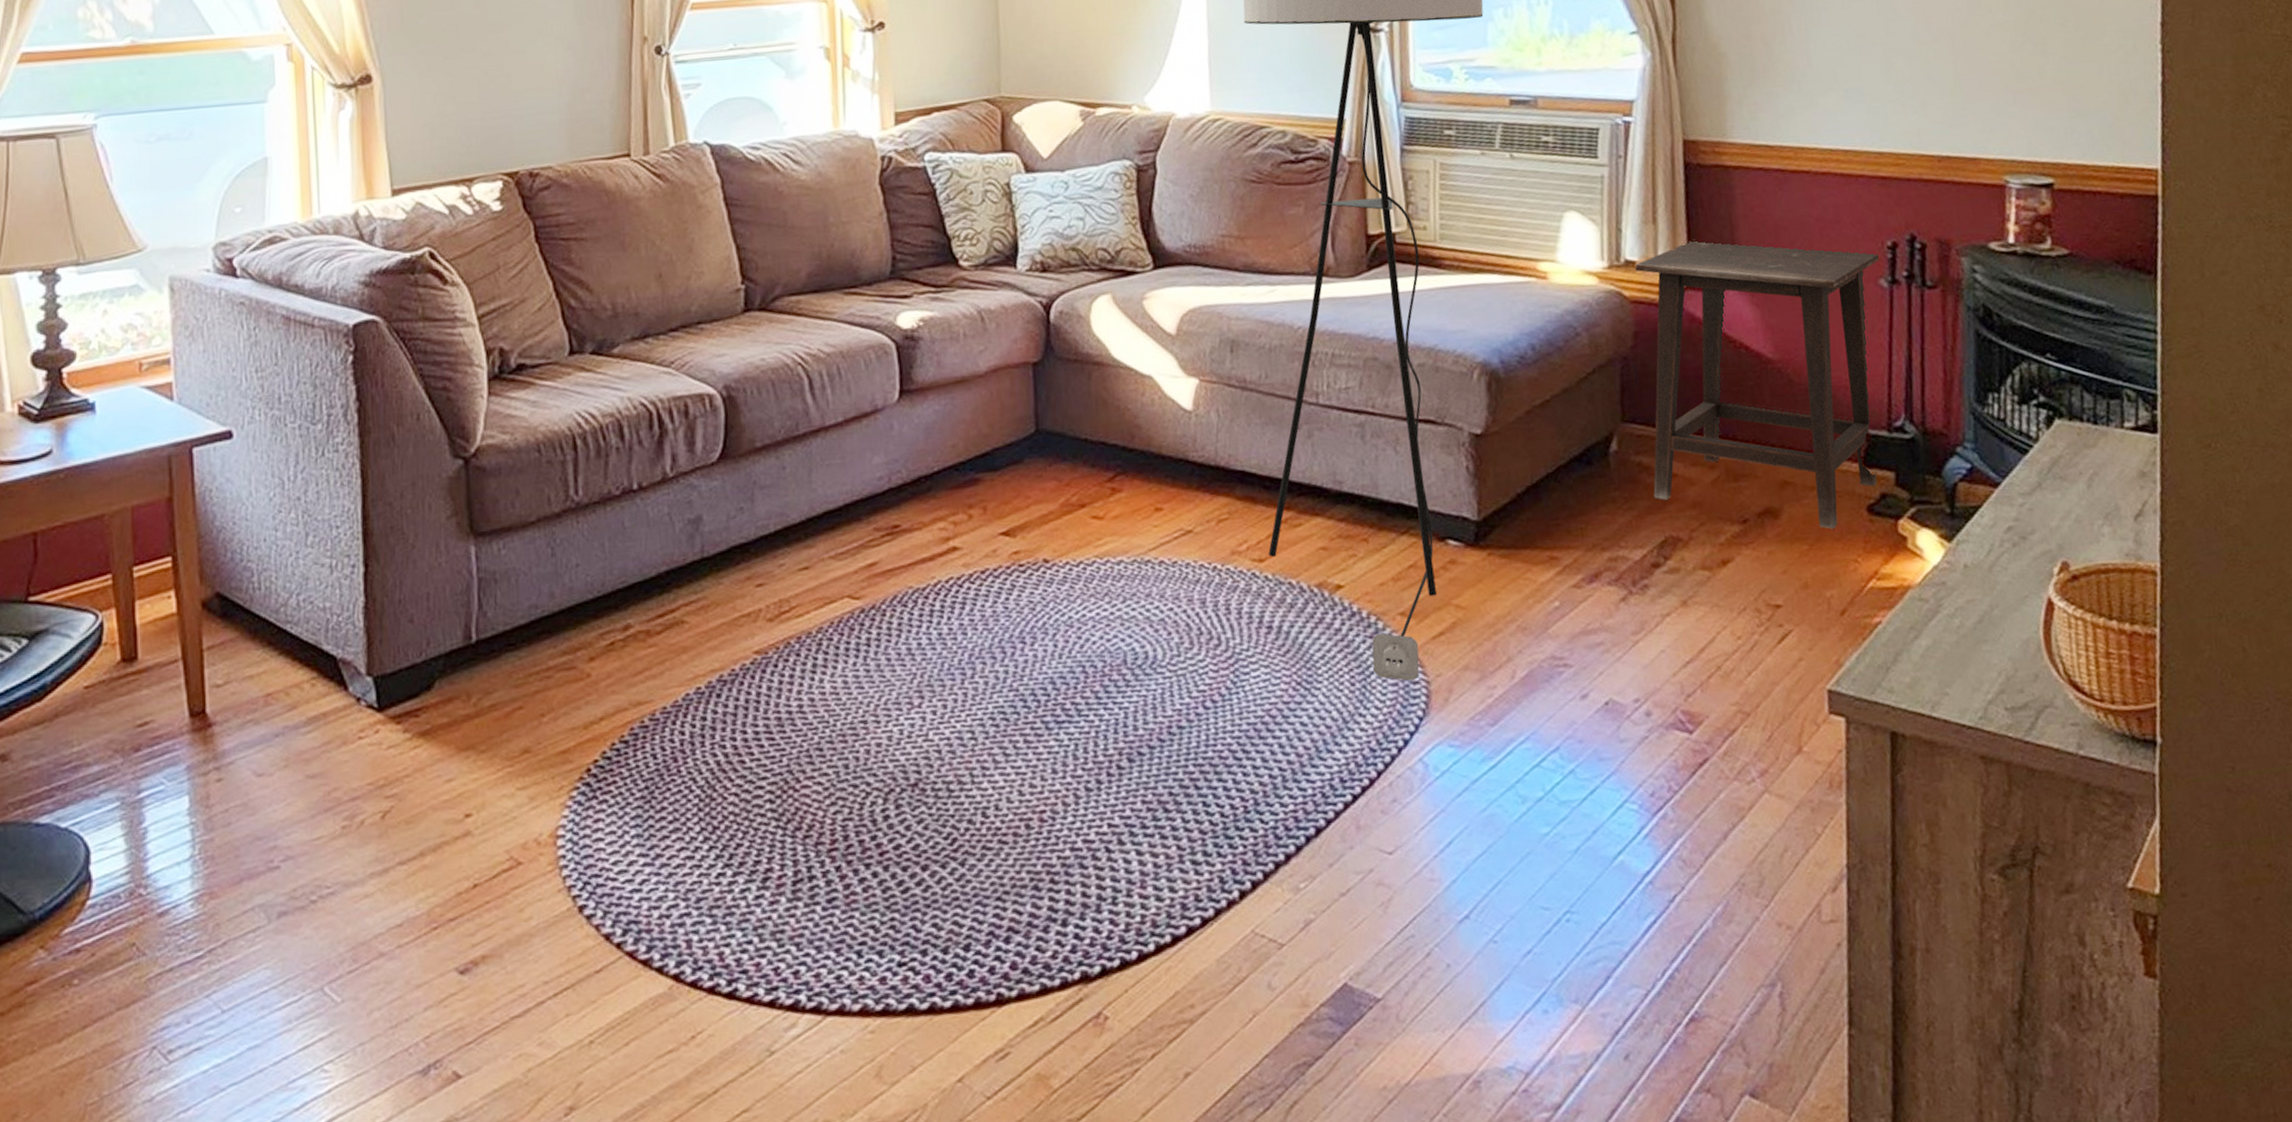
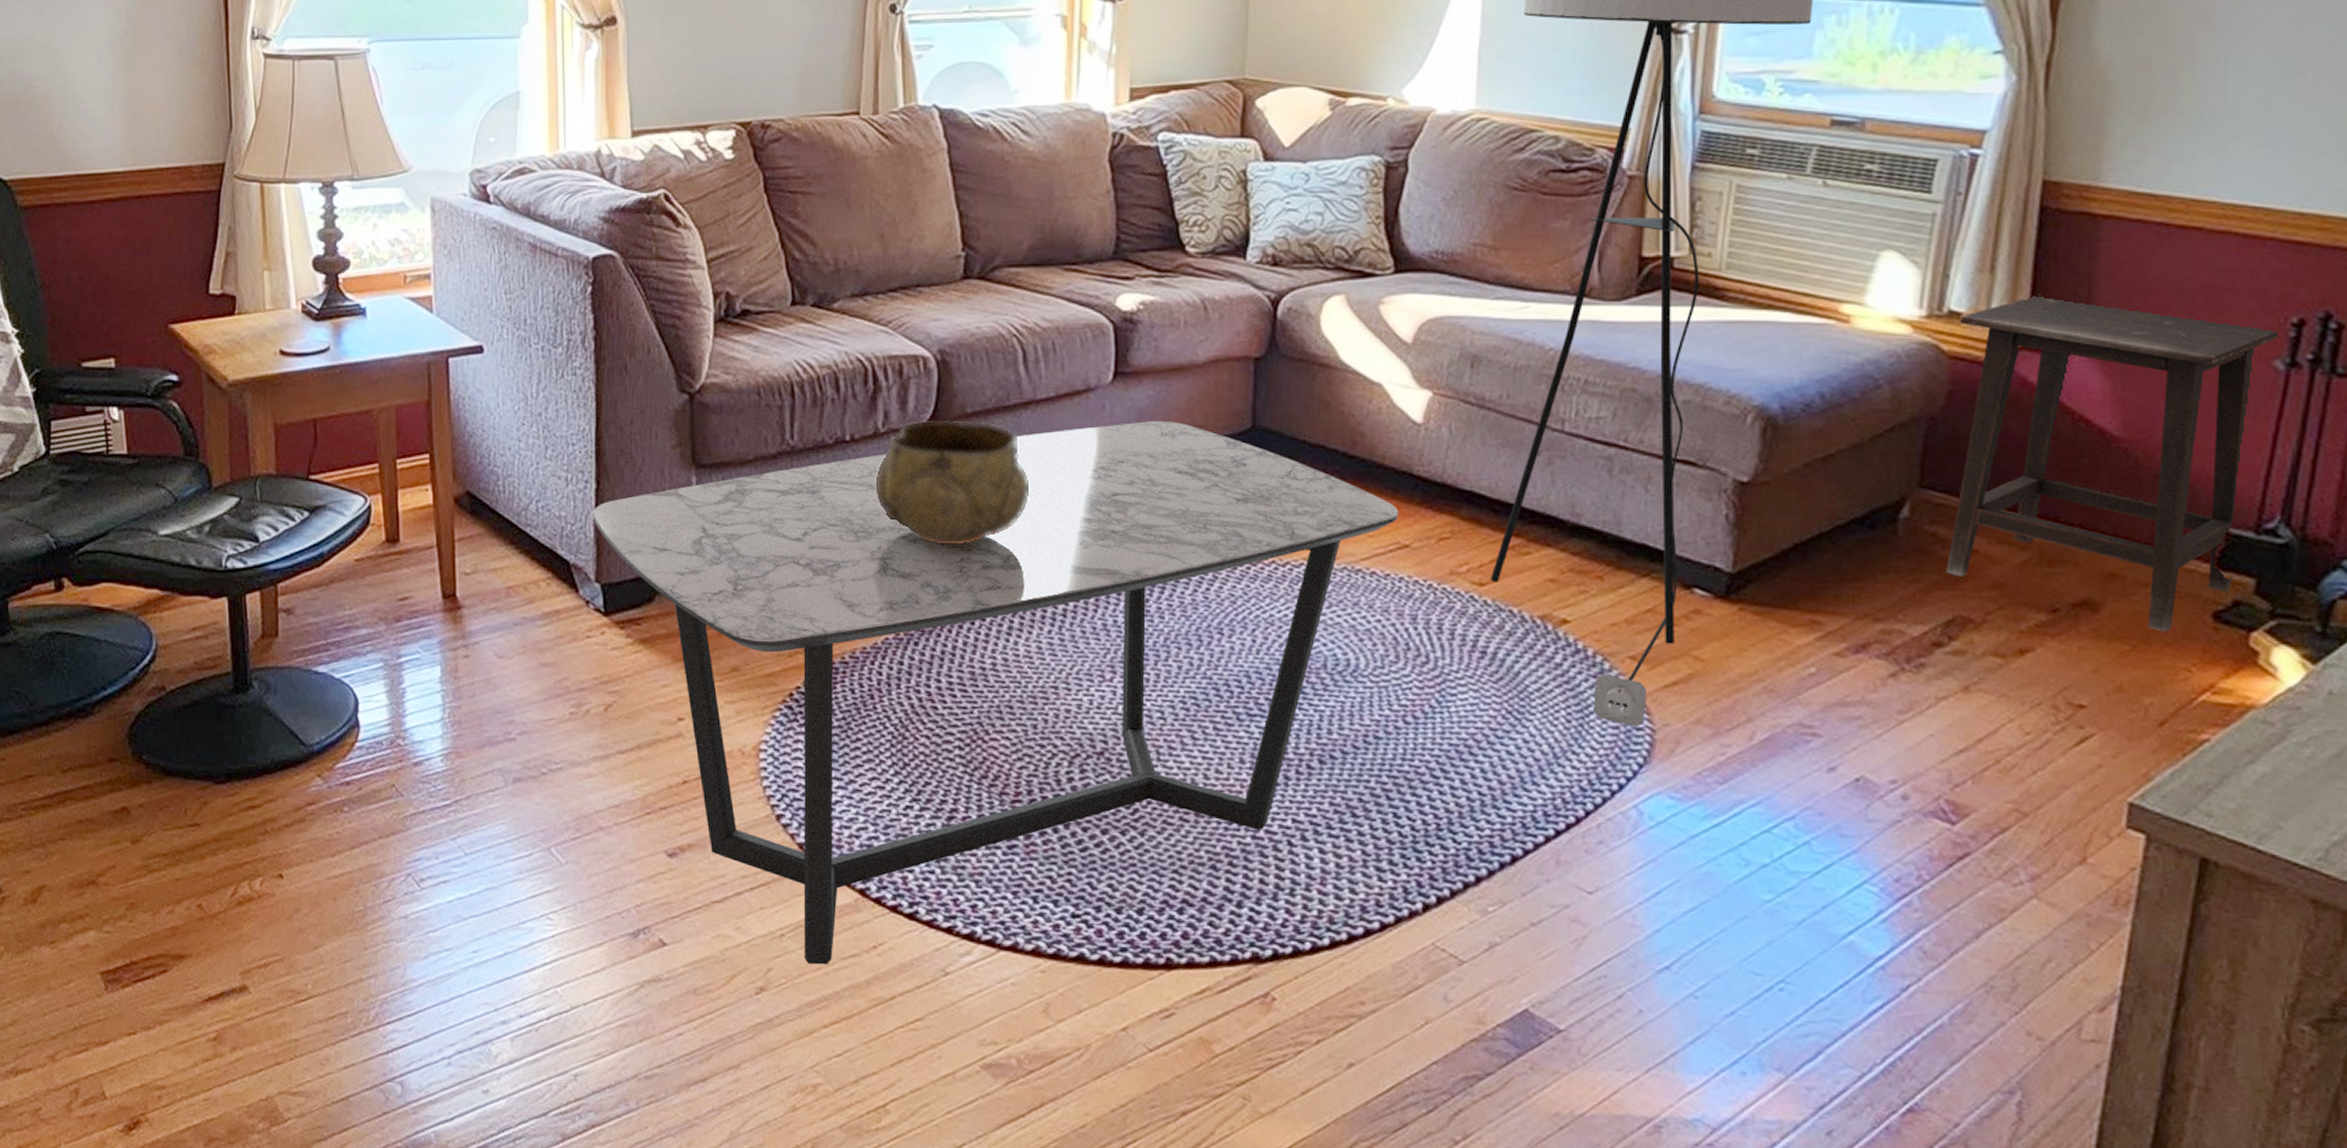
coffee table: none [361,434,1179,1070] -> present [592,421,1398,965]
decorative bowl: none [666,454,825,586] -> present [875,419,1030,544]

